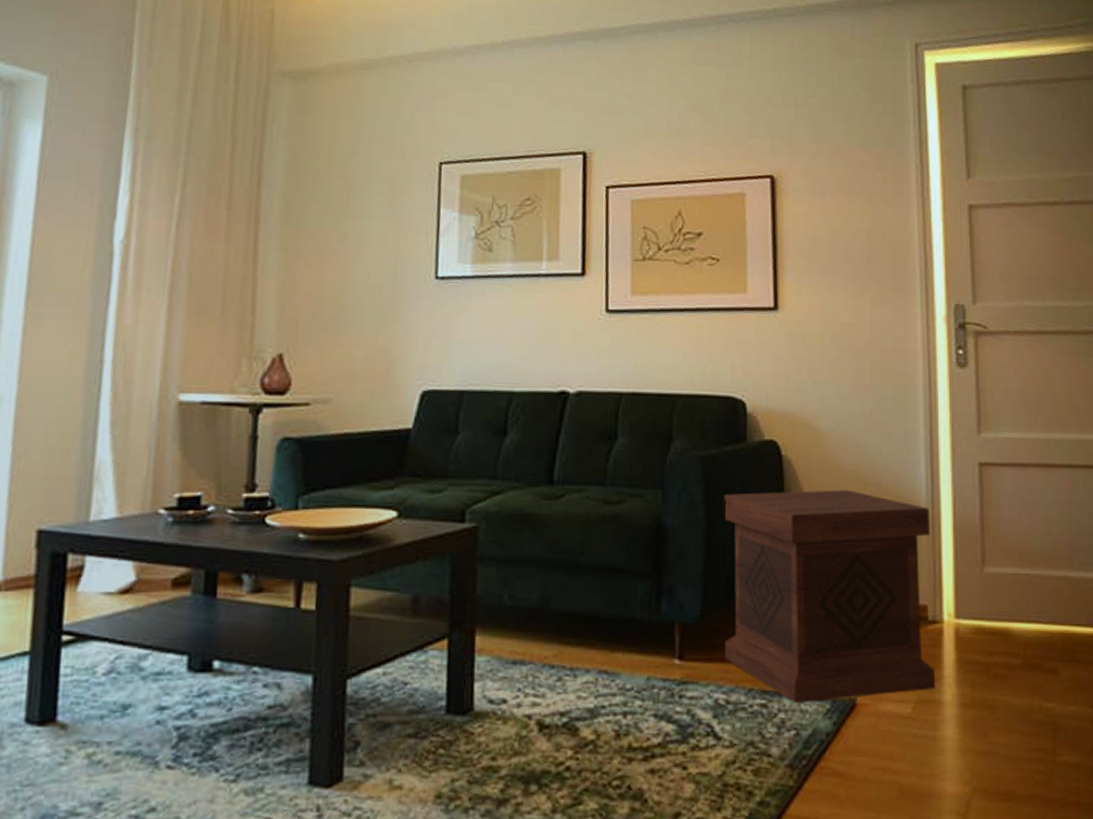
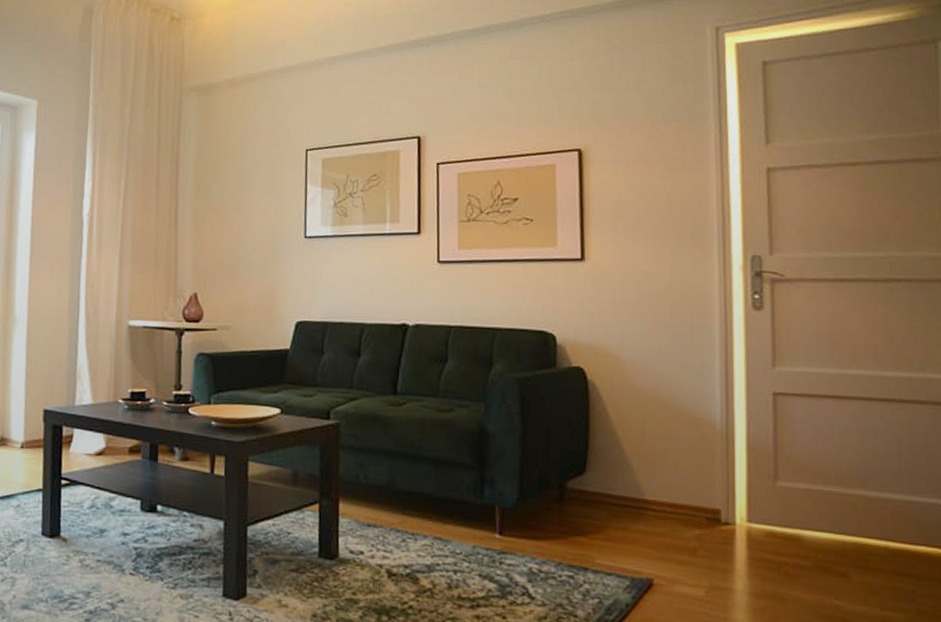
side table: present [724,489,936,702] -> none [537,408,728,579]

